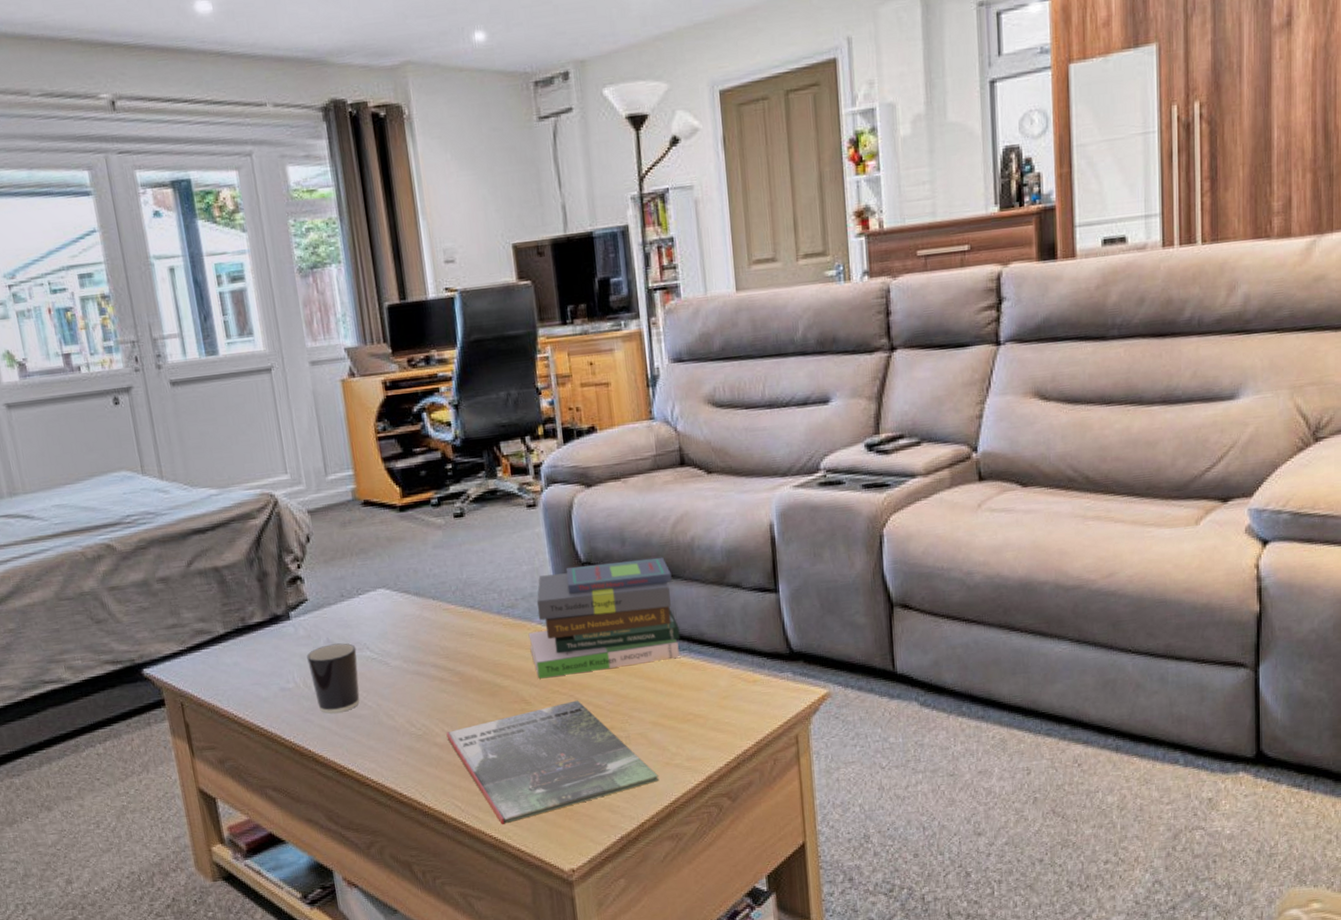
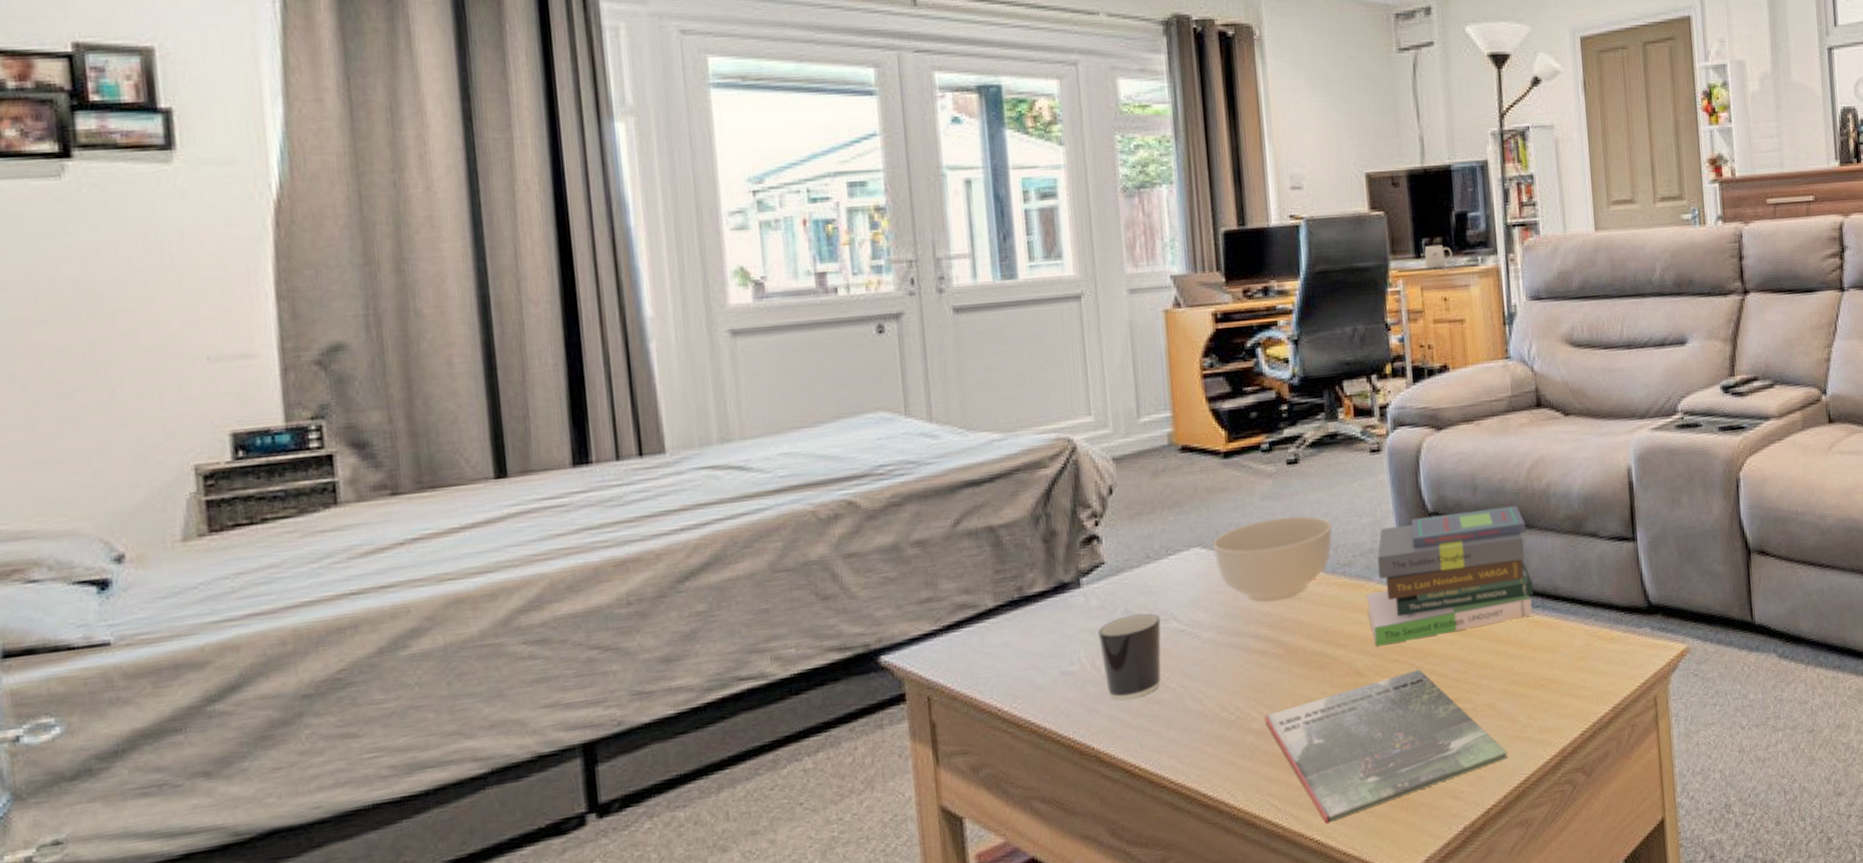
bowl: none [394,563,497,637] -> present [1212,516,1333,602]
mug: none [570,310,597,334] -> present [1424,244,1453,268]

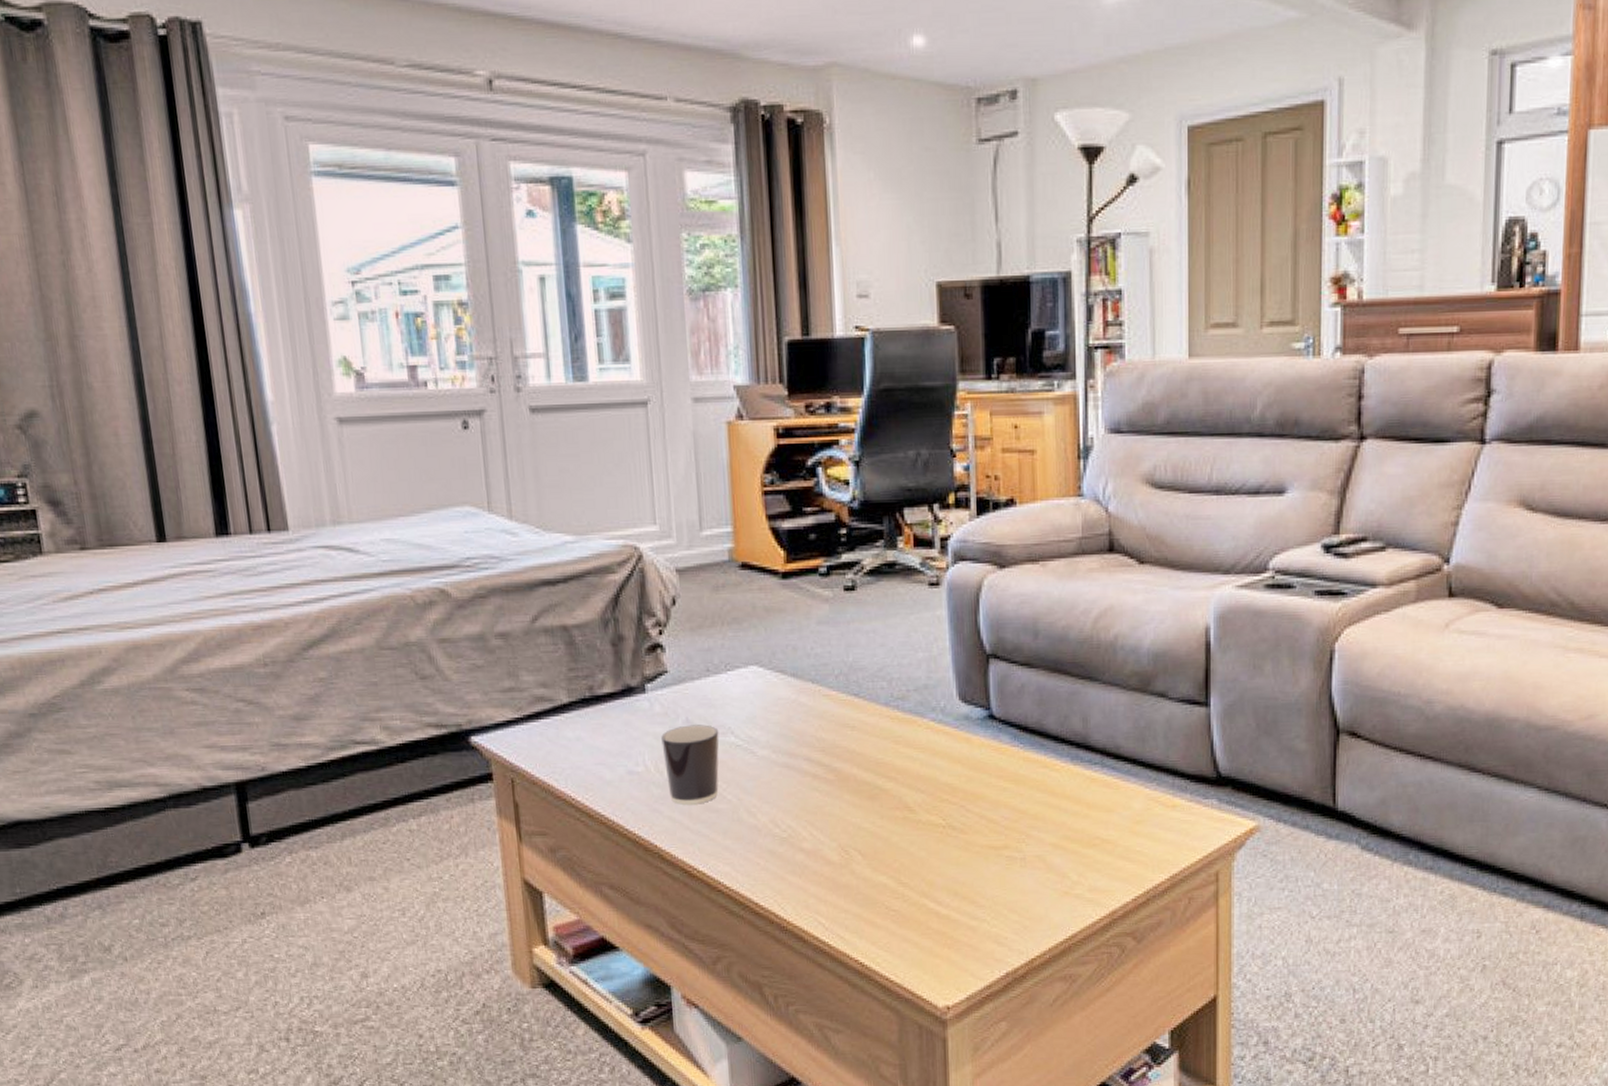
bowl: present [1212,516,1333,602] -> none [769,643,888,727]
magazine: present [1264,669,1509,824] -> none [815,812,1056,948]
books: present [1366,505,1534,647] -> none [918,655,1092,784]
mug: present [1424,244,1453,268] -> none [996,365,1026,391]

